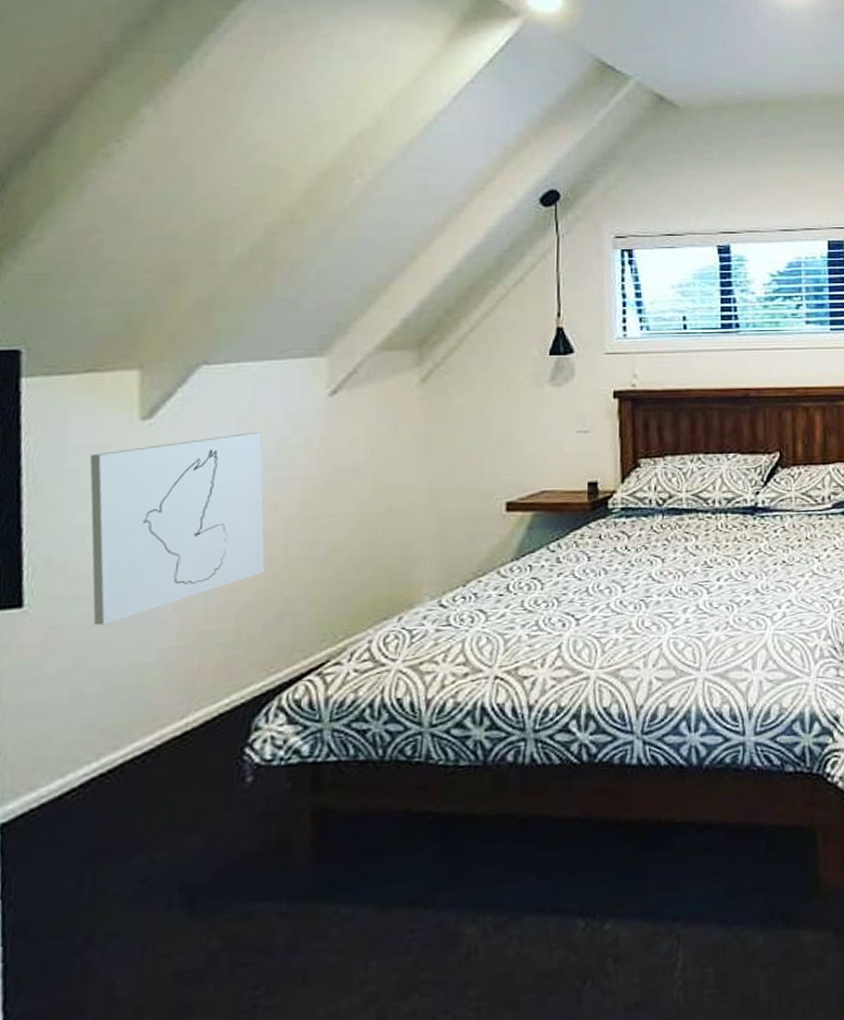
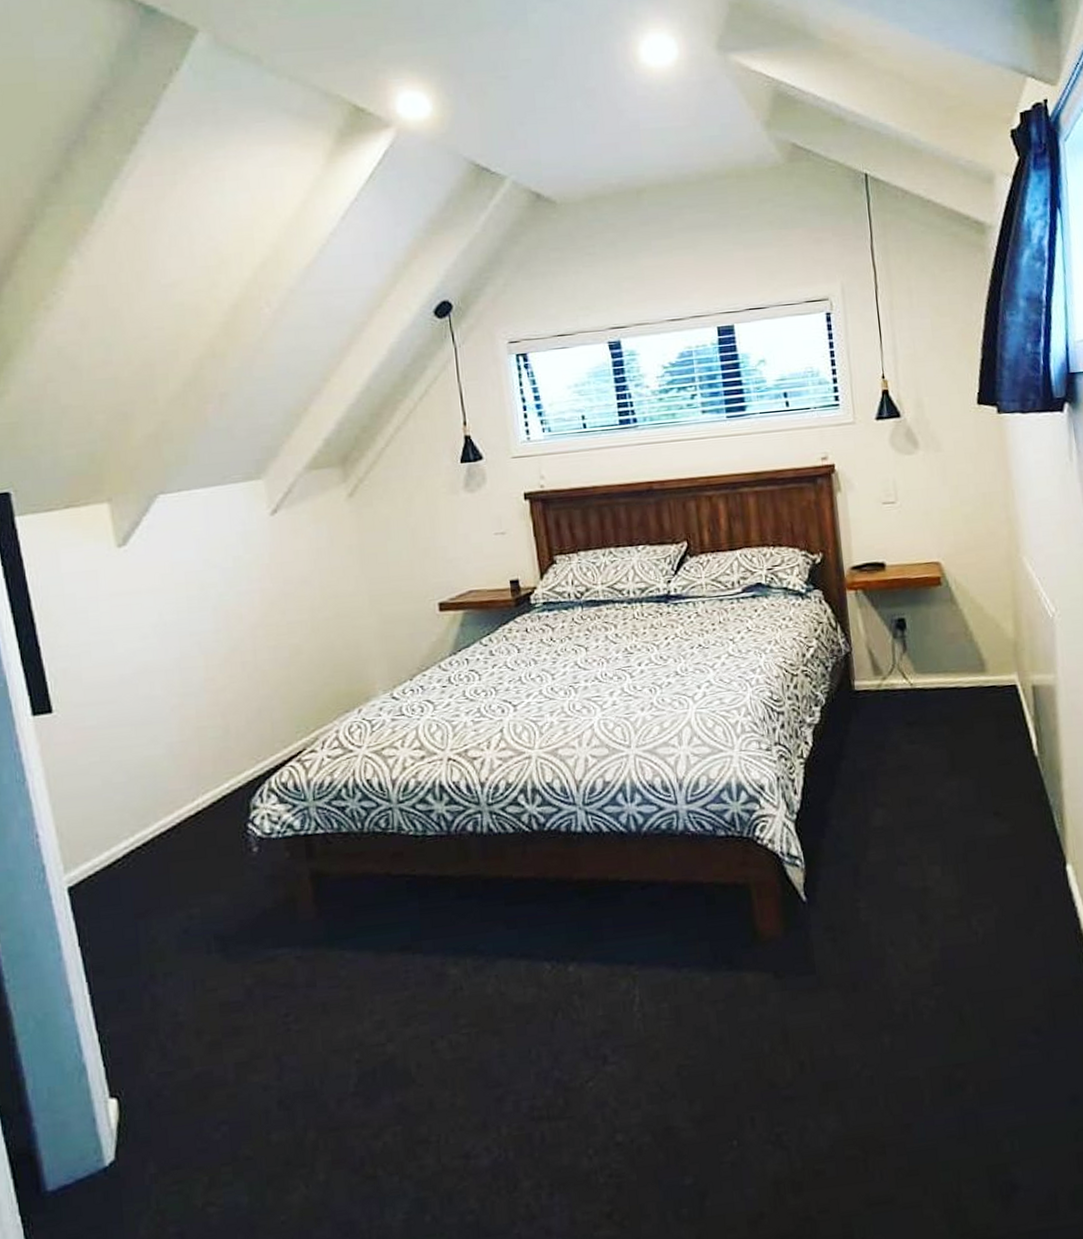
wall art: present [89,432,266,626] -> none [82,552,240,726]

